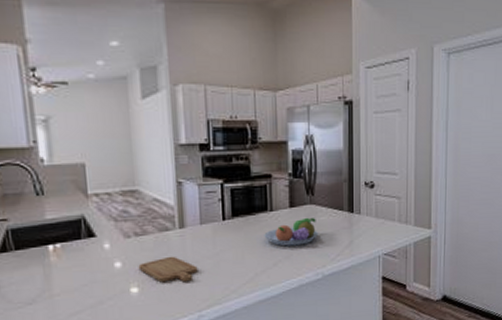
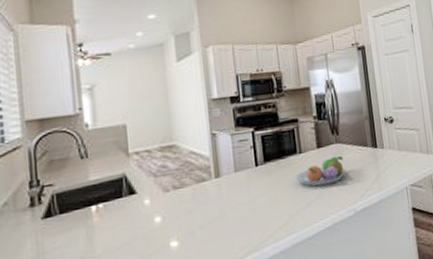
chopping board: present [138,256,198,283] -> none [177,205,235,234]

